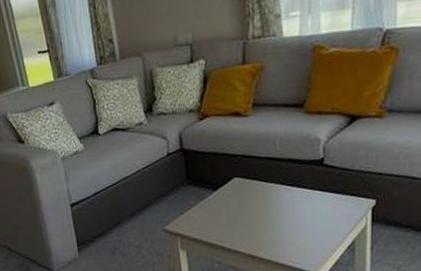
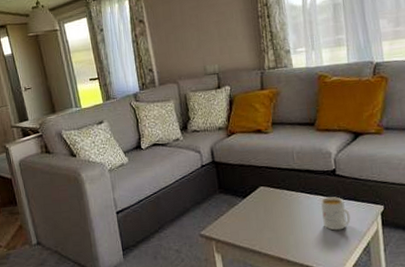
mug: none [302,189,336,227] -> present [320,196,351,231]

